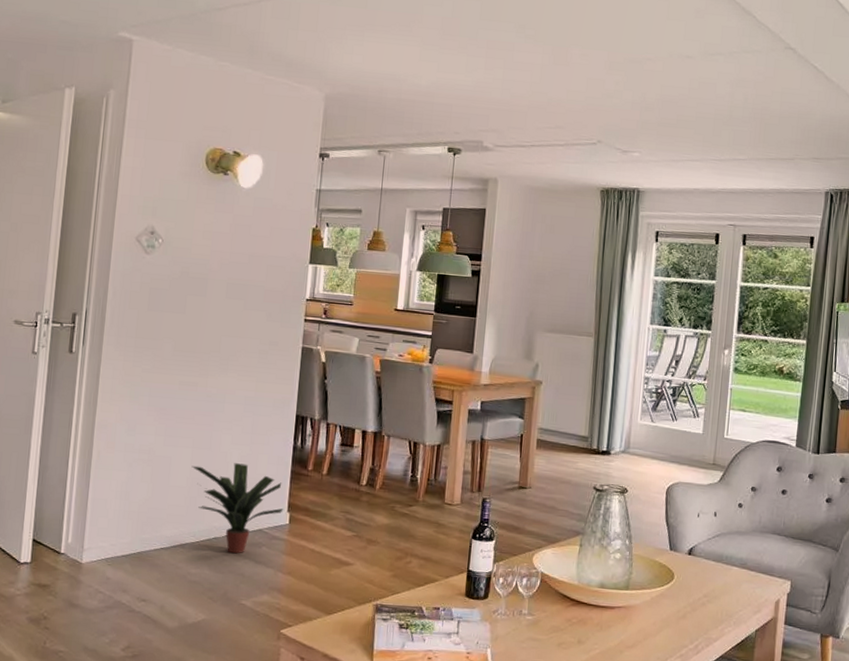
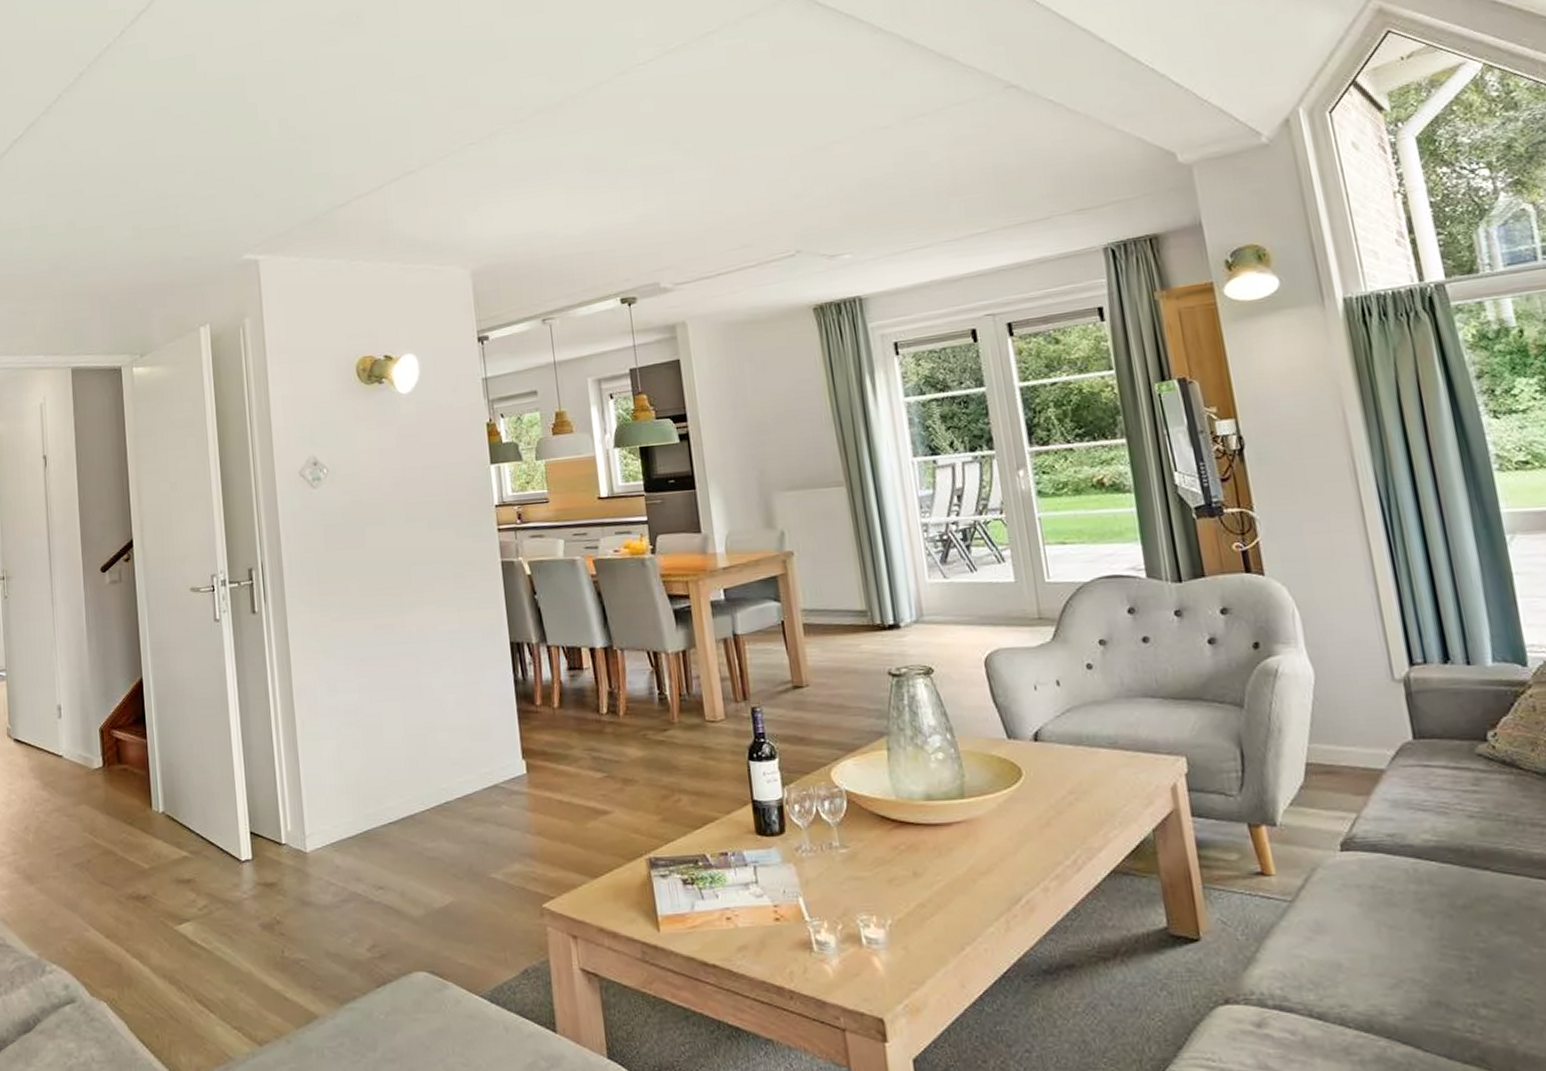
potted plant: present [191,463,283,554] -> none [405,709,517,819]

